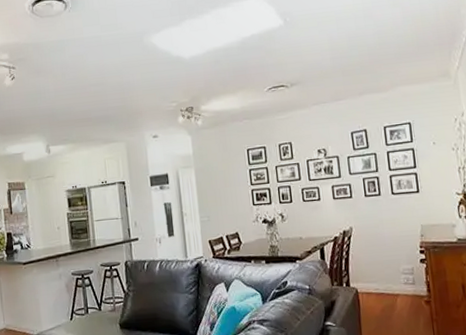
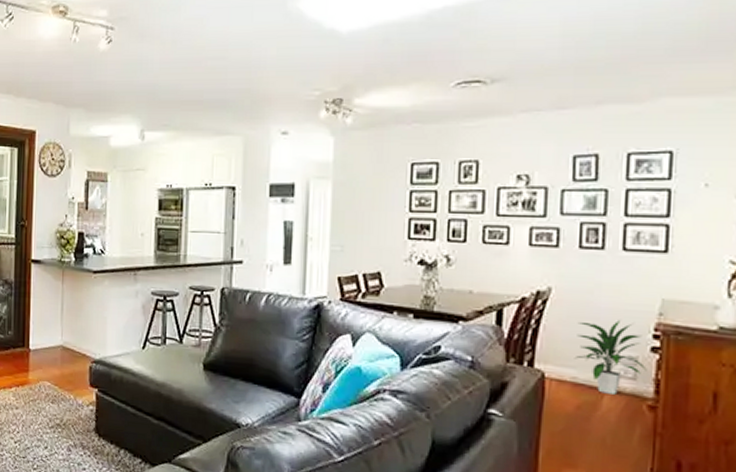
indoor plant: none [372,244,420,298] -> present [574,320,647,395]

